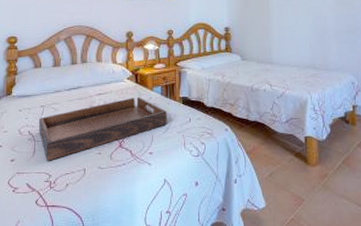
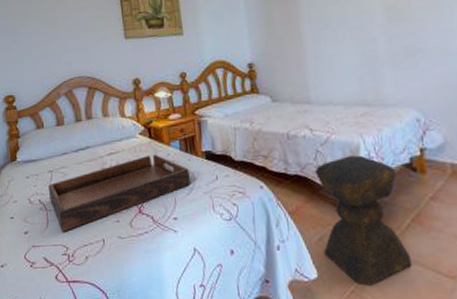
stool: none [271,108,339,215] -> present [315,155,411,286]

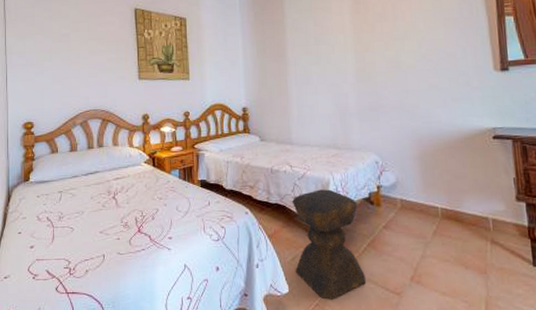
serving tray: present [47,154,191,232] -> none [56,180,186,247]

